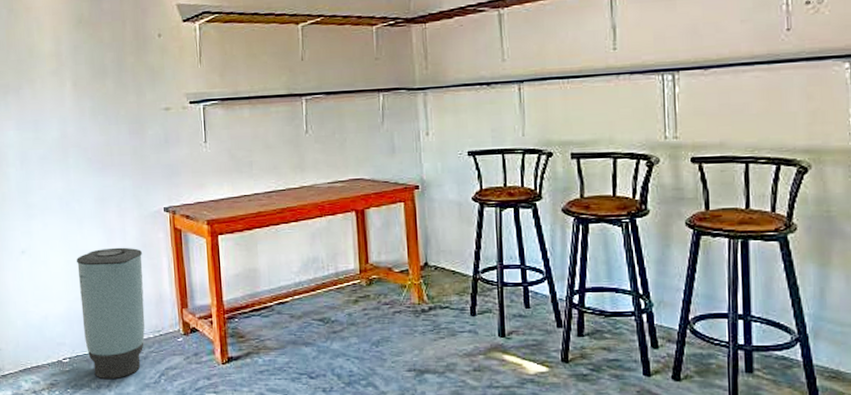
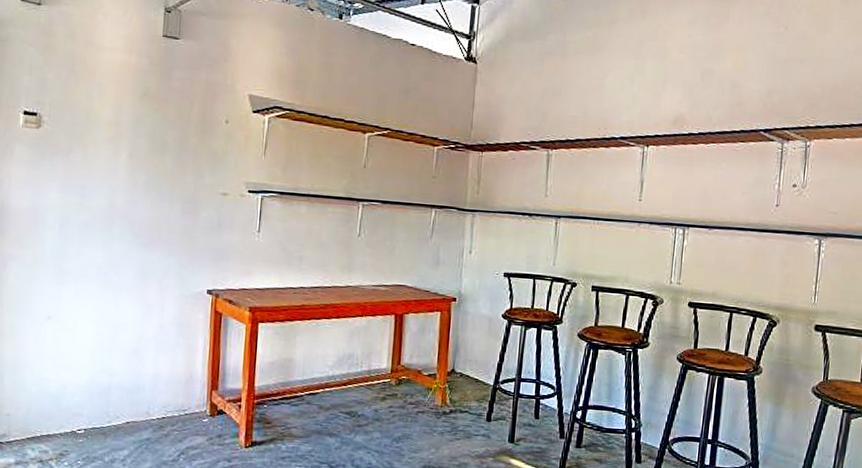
trash can: present [77,247,145,379] -> none [104,323,179,454]

